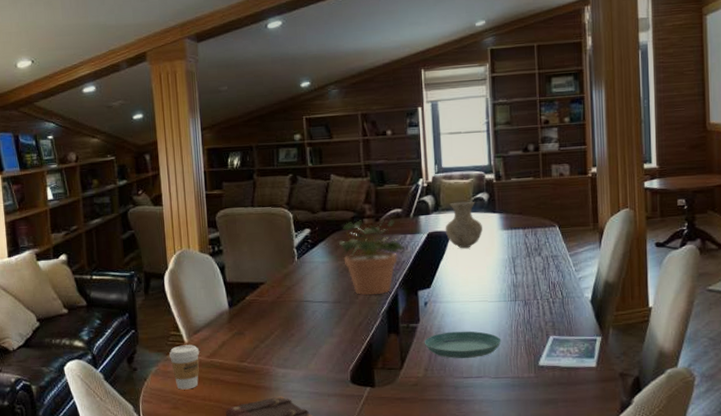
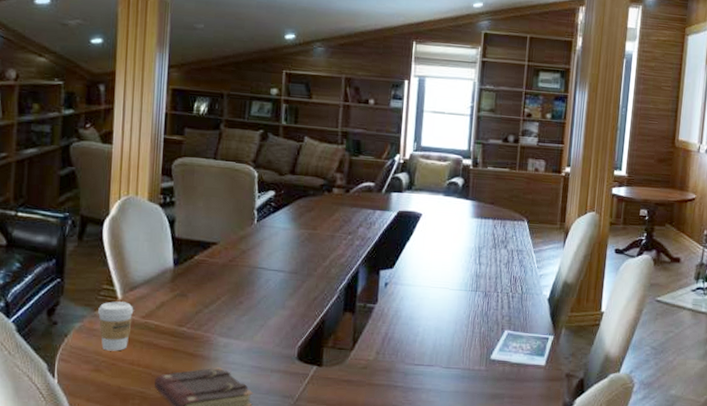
potted plant: present [339,219,406,296] -> none [304,189,373,270]
saucer: present [424,331,502,359] -> none [379,316,457,346]
vase: present [445,201,483,249] -> none [415,183,453,233]

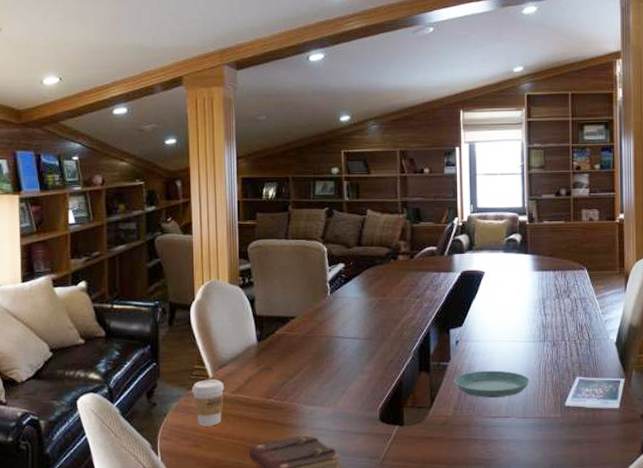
saucer: none [379,316,457,346] -> present [454,370,530,399]

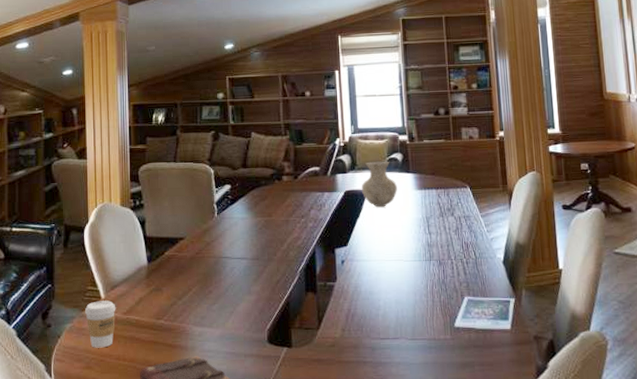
saucer: present [454,370,530,399] -> none [341,290,417,320]
vase: none [478,242,515,289] -> present [361,161,397,208]

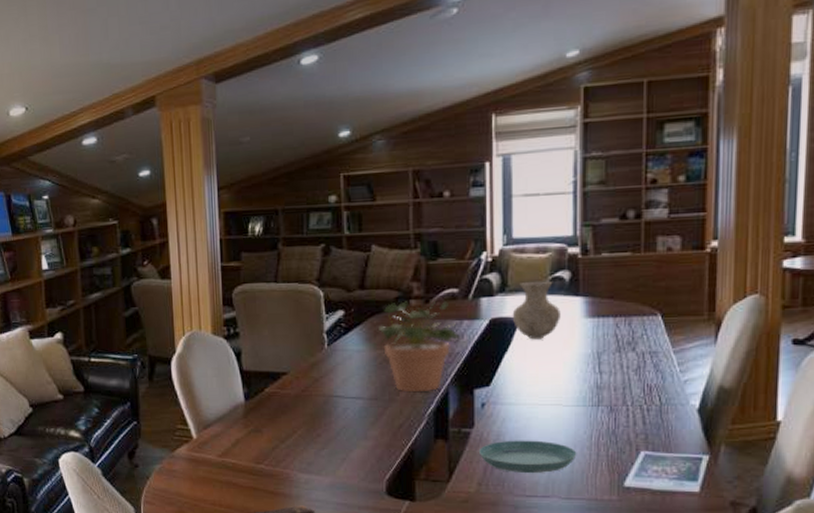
coffee cup: present [85,300,116,348] -> none [175,441,210,492]
potted plant: none [258,177,324,253] -> present [379,301,462,393]
saucer: none [341,290,417,320] -> present [478,440,577,474]

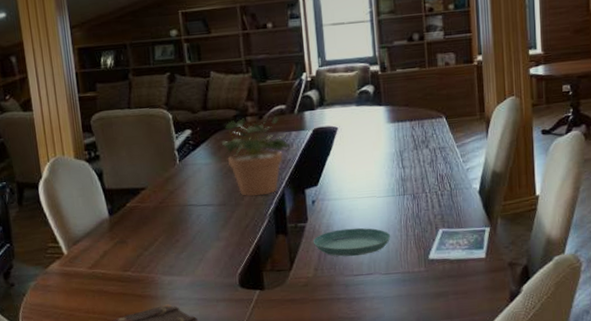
vase: present [512,280,560,340] -> none [330,94,369,144]

